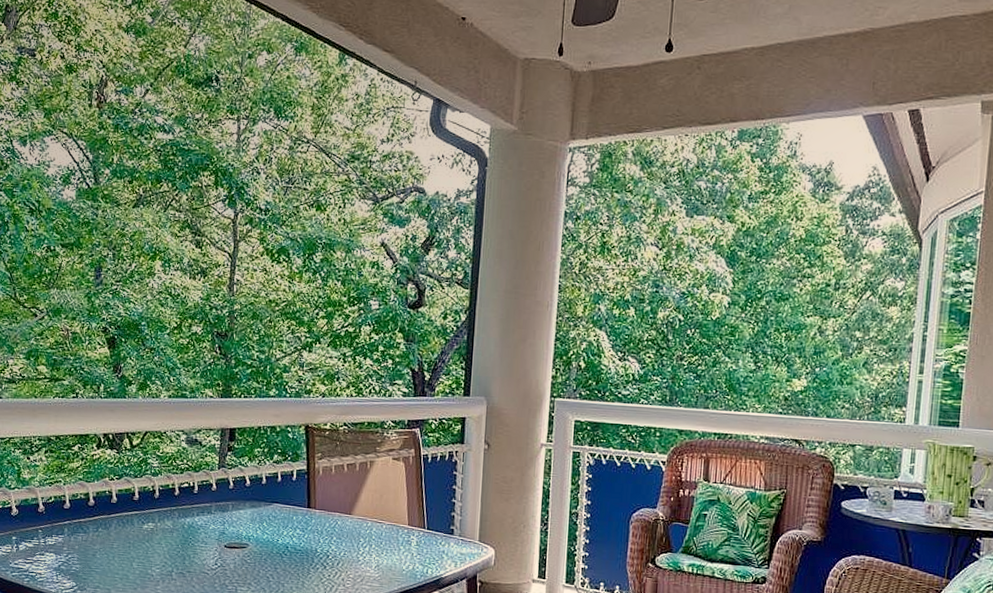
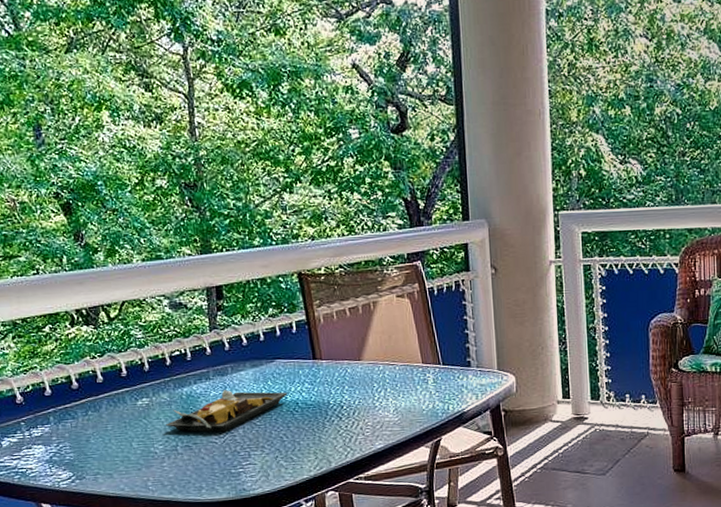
plate: none [165,525,280,565] -> present [166,390,288,432]

